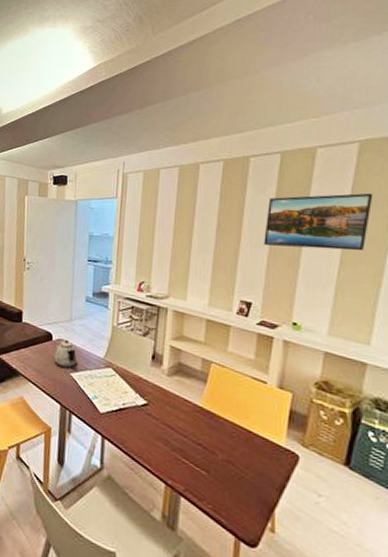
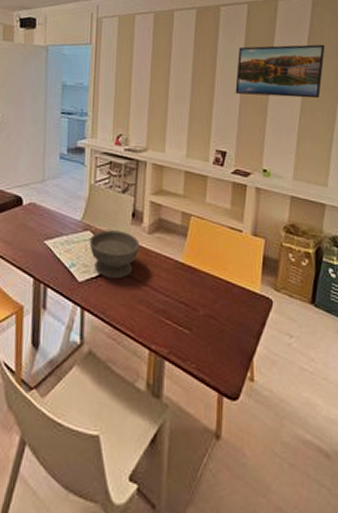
teapot: present [54,339,77,368] -> none [25,203,52,235]
bowl: none [110,368,159,414] -> present [89,230,140,278]

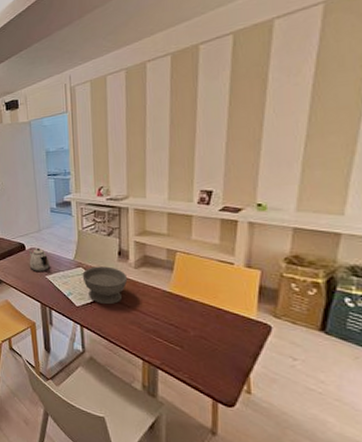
teapot: none [25,203,52,235] -> present [28,247,50,271]
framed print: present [235,44,325,99] -> none [220,56,343,132]

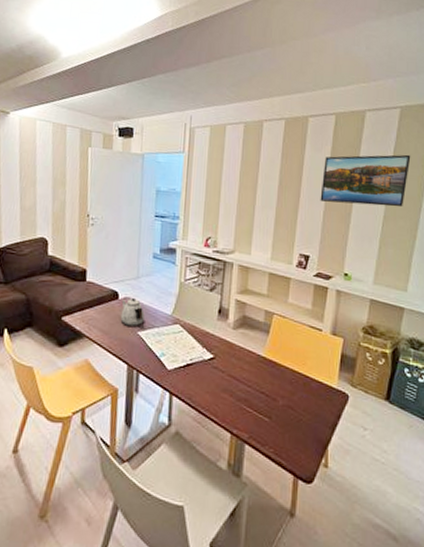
bowl: present [82,266,128,304] -> none [178,324,225,368]
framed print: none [220,56,343,132] -> present [320,154,411,207]

